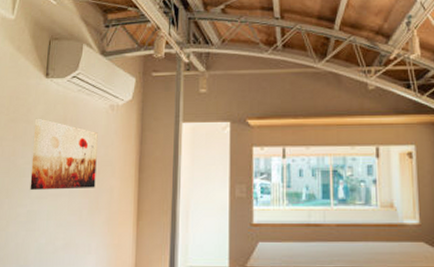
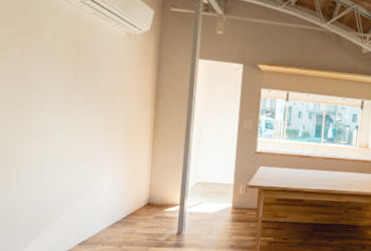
wall art: present [30,118,98,190] -> none [42,34,115,109]

